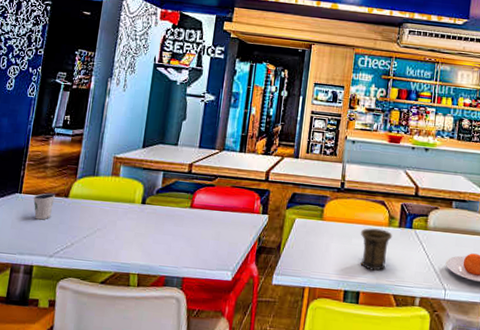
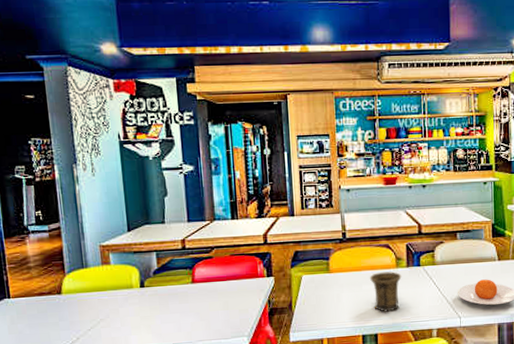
dixie cup: present [33,193,55,220] -> none [24,292,48,321]

